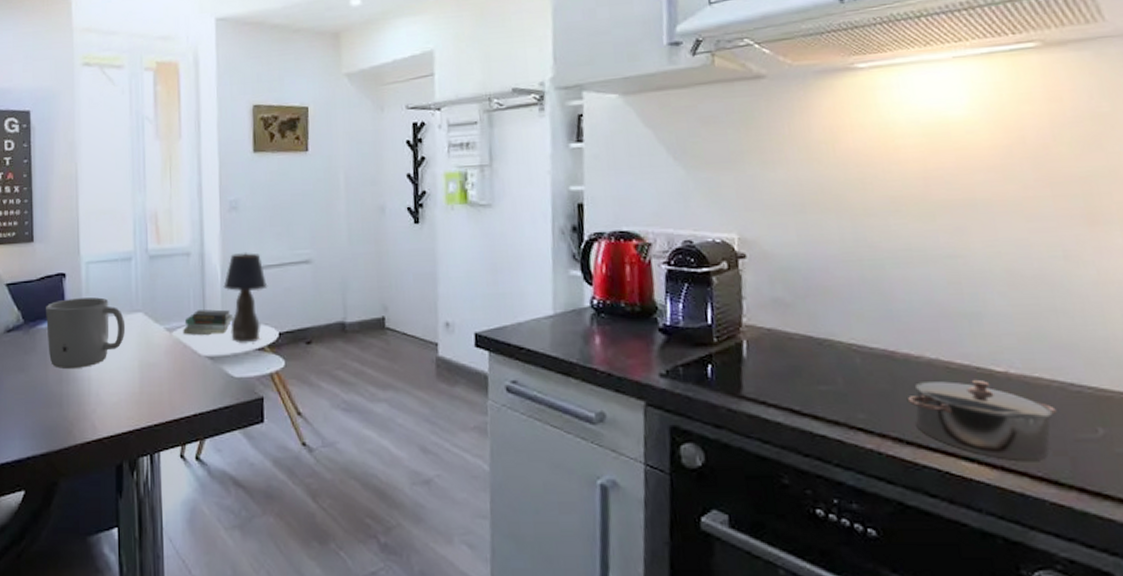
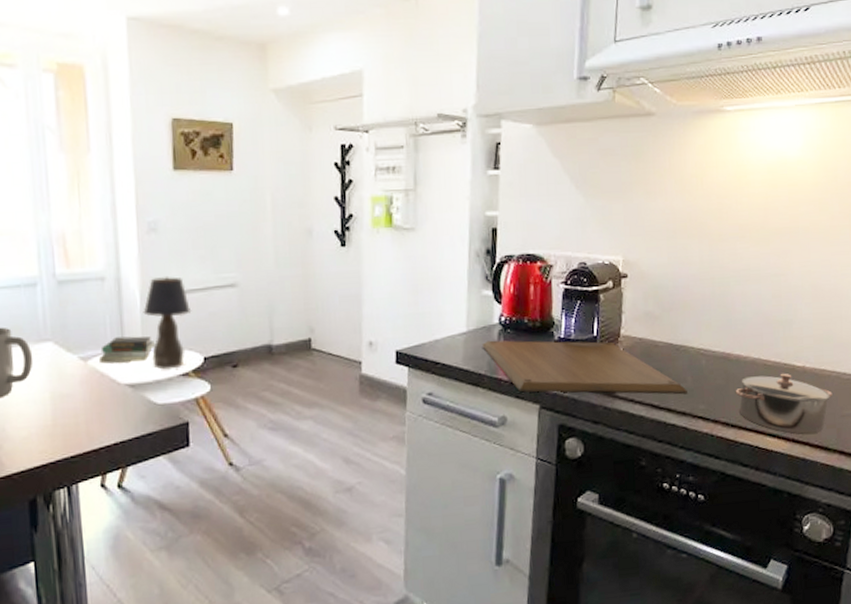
chopping board: none [571,325,839,399] -> present [482,340,687,395]

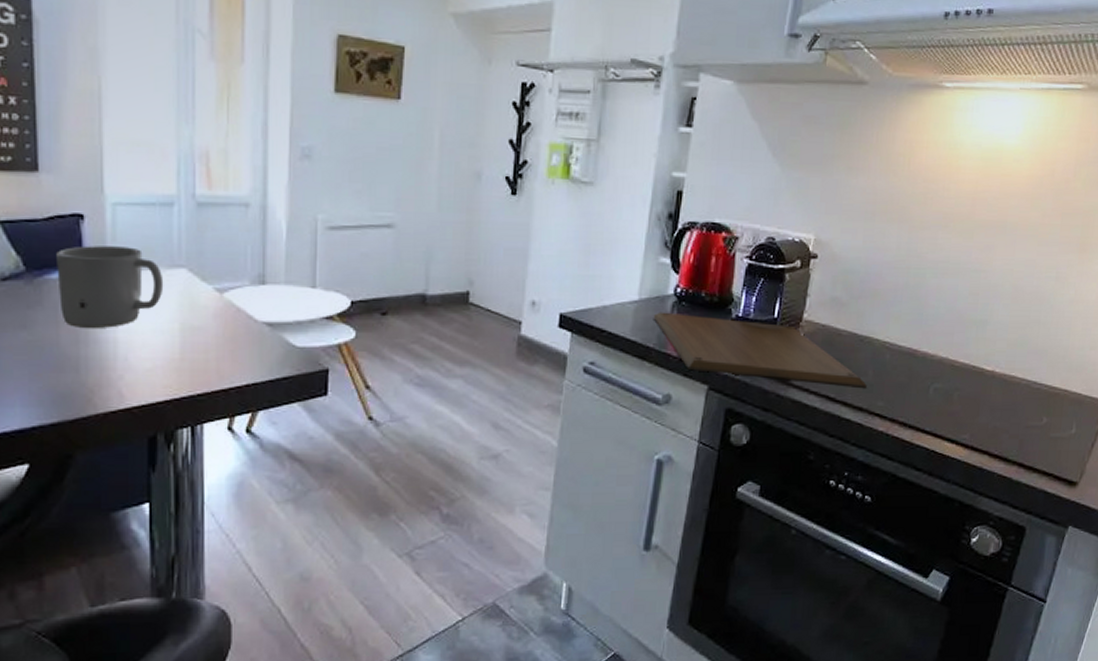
books: present [99,336,155,364] -> none [237,270,298,300]
table lamp: present [143,275,192,370] -> none [288,208,342,311]
cooking pot: present [735,373,833,434] -> none [917,375,1020,442]

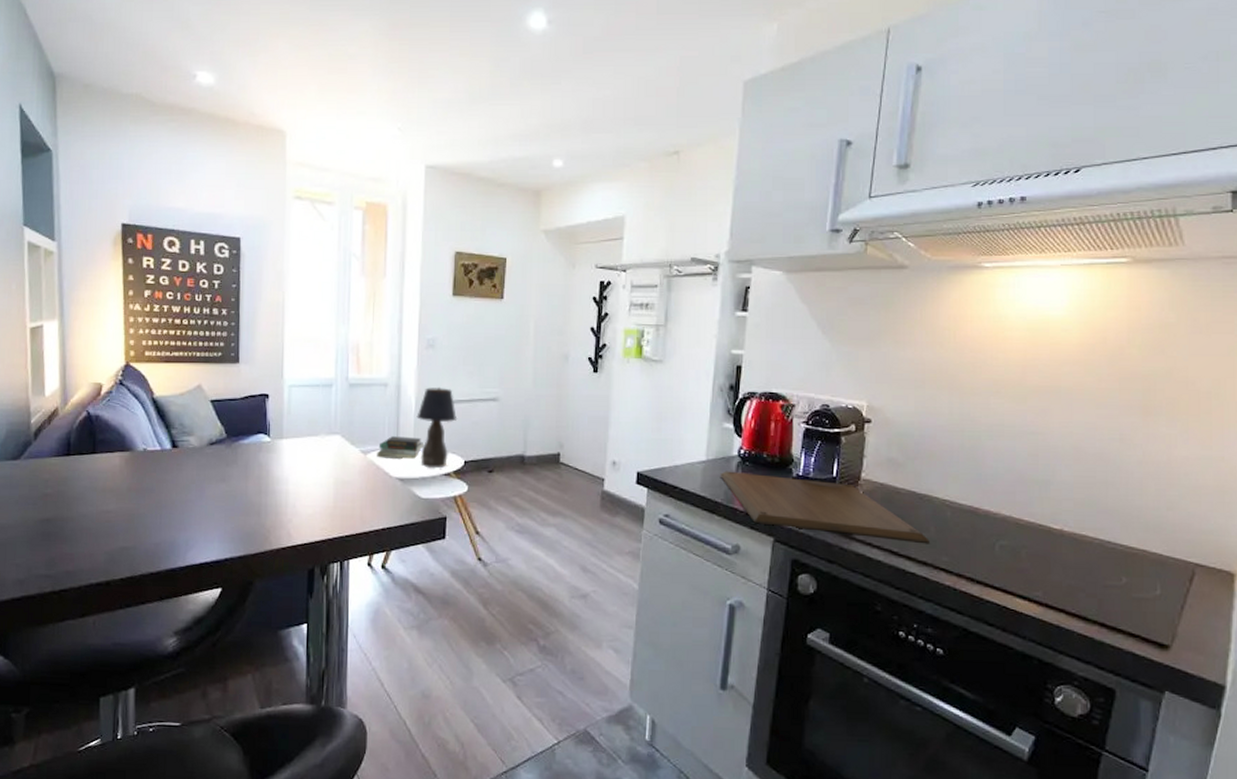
mug: present [56,245,164,329] -> none [248,418,324,483]
books: none [237,270,298,300] -> present [377,436,424,460]
table lamp: none [288,208,342,311] -> present [416,386,458,469]

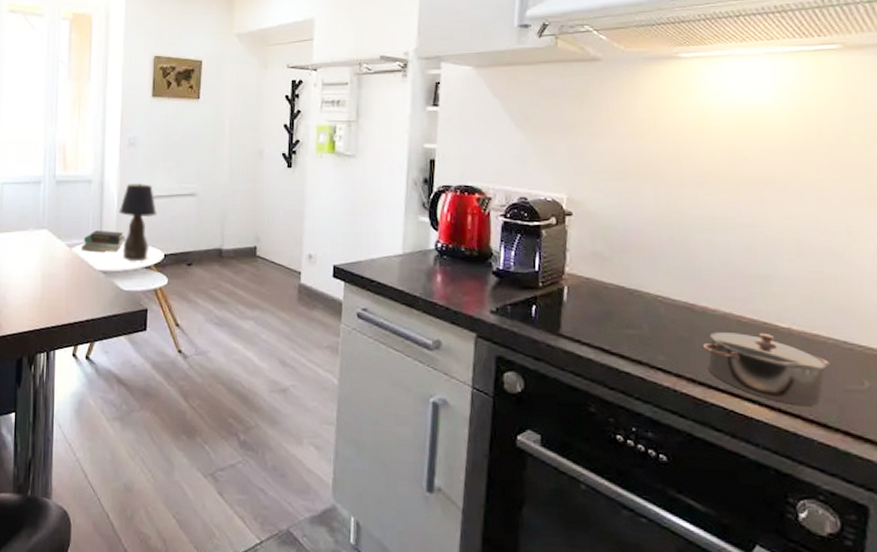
chopping board: present [720,471,930,544] -> none [417,264,644,342]
cooking pot: none [982,533,1094,600] -> present [702,331,830,406]

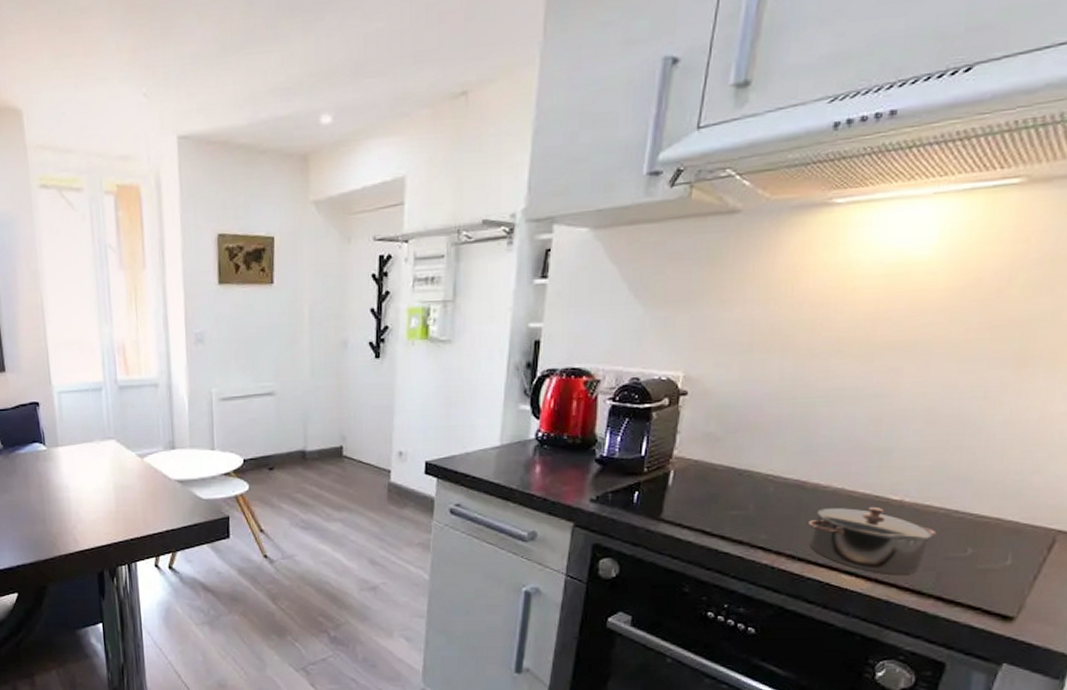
books: present [82,230,125,254] -> none [154,437,200,462]
table lamp: present [119,182,158,262] -> none [191,383,233,469]

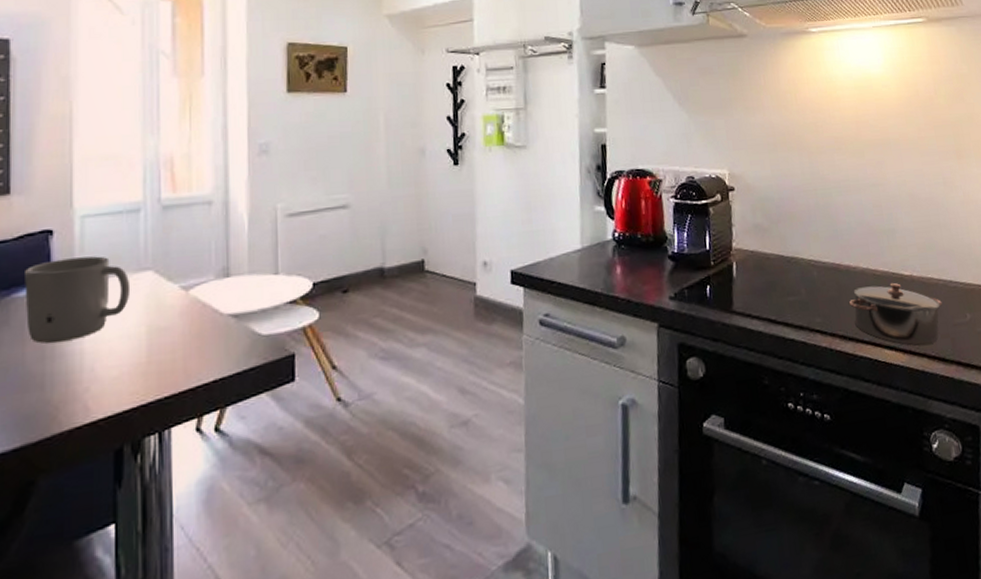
mug: none [23,425,100,491] -> present [25,256,131,344]

